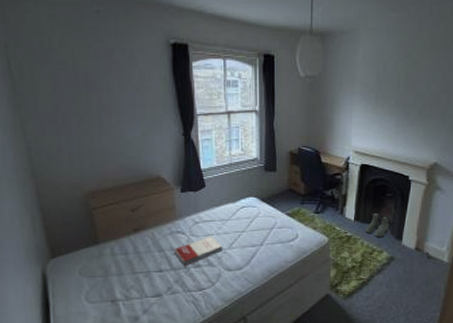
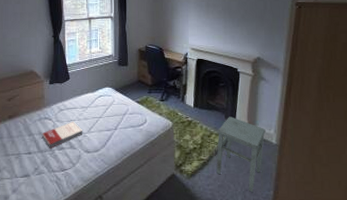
boots: present [365,212,389,238] -> none [203,99,224,122]
stool: none [377,232,437,314] -> present [216,117,266,192]

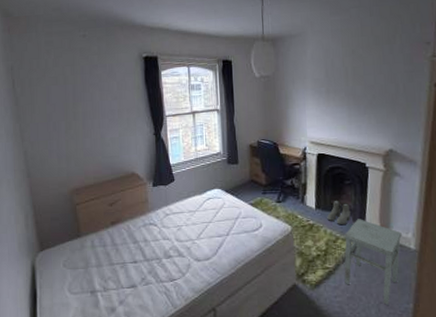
book: present [41,121,82,149] -> none [147,226,191,257]
boots: none [203,99,224,122] -> present [327,200,351,226]

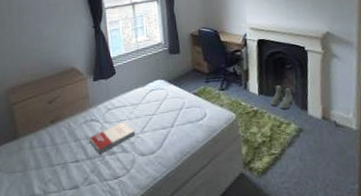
book: none [147,226,191,257] -> present [89,121,135,154]
stool: present [344,219,402,305] -> none [288,102,344,188]

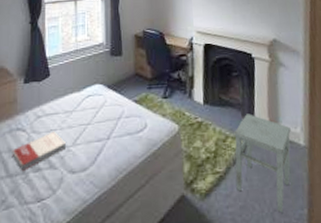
boots: present [270,84,294,110] -> none [215,93,240,122]
stool: none [288,102,344,188] -> present [234,114,291,213]

